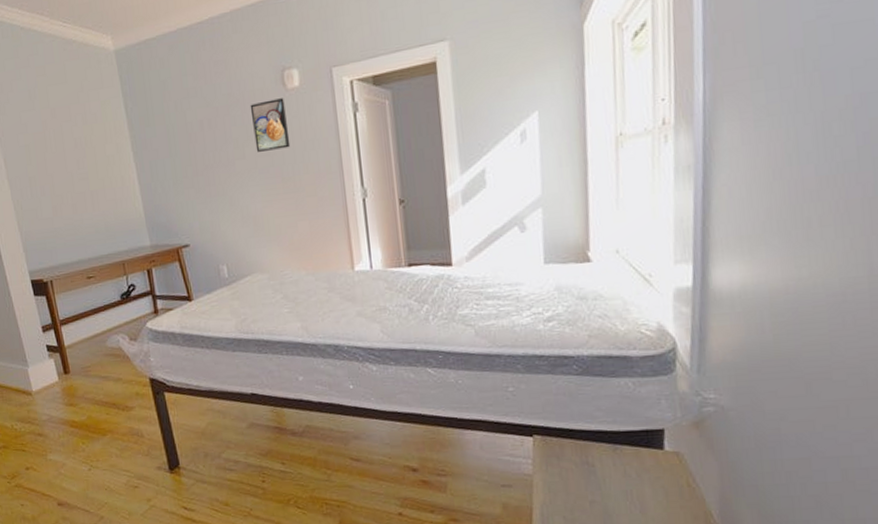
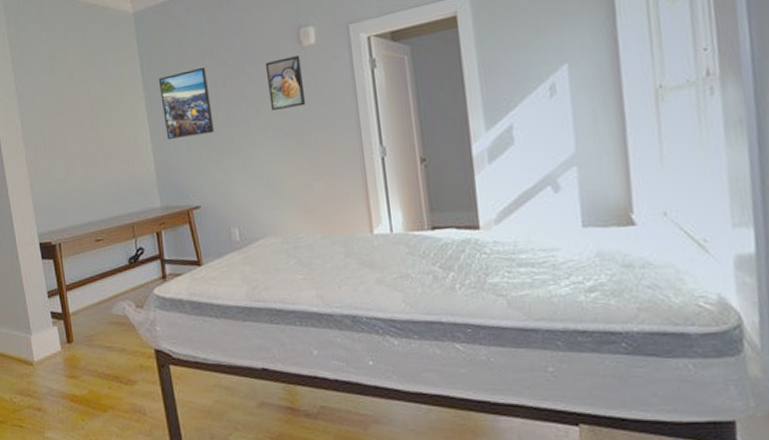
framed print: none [143,107,201,179] -> present [158,66,214,139]

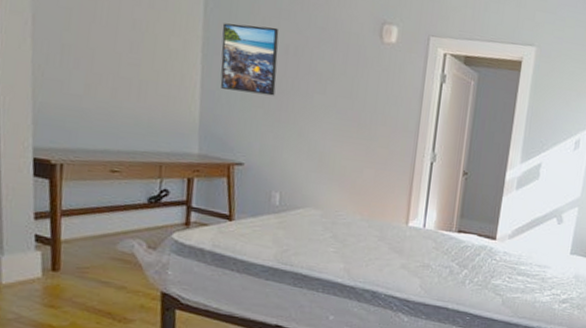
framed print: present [265,55,306,110] -> none [338,45,378,97]

